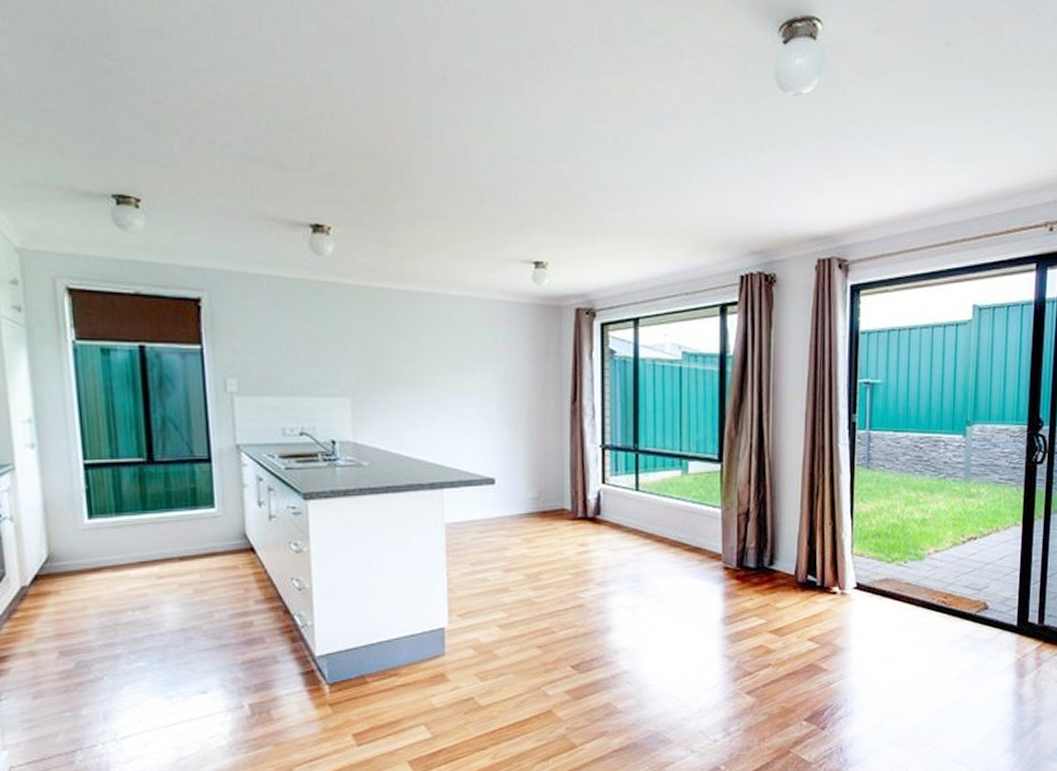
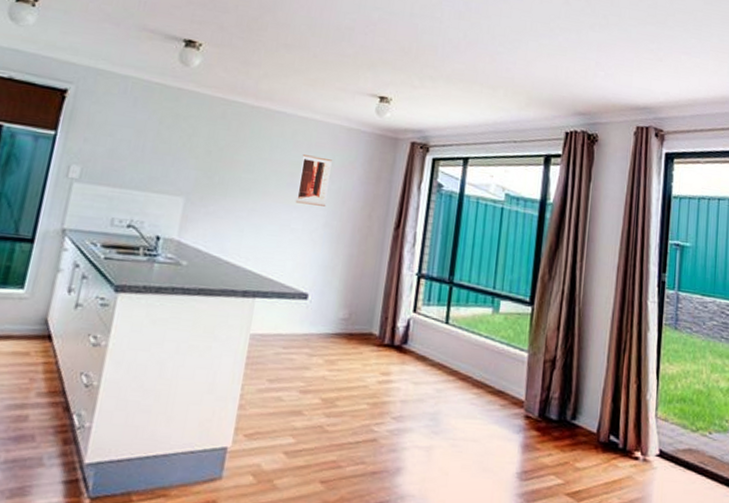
wall art: none [463,337,497,389] -> present [295,154,332,206]

